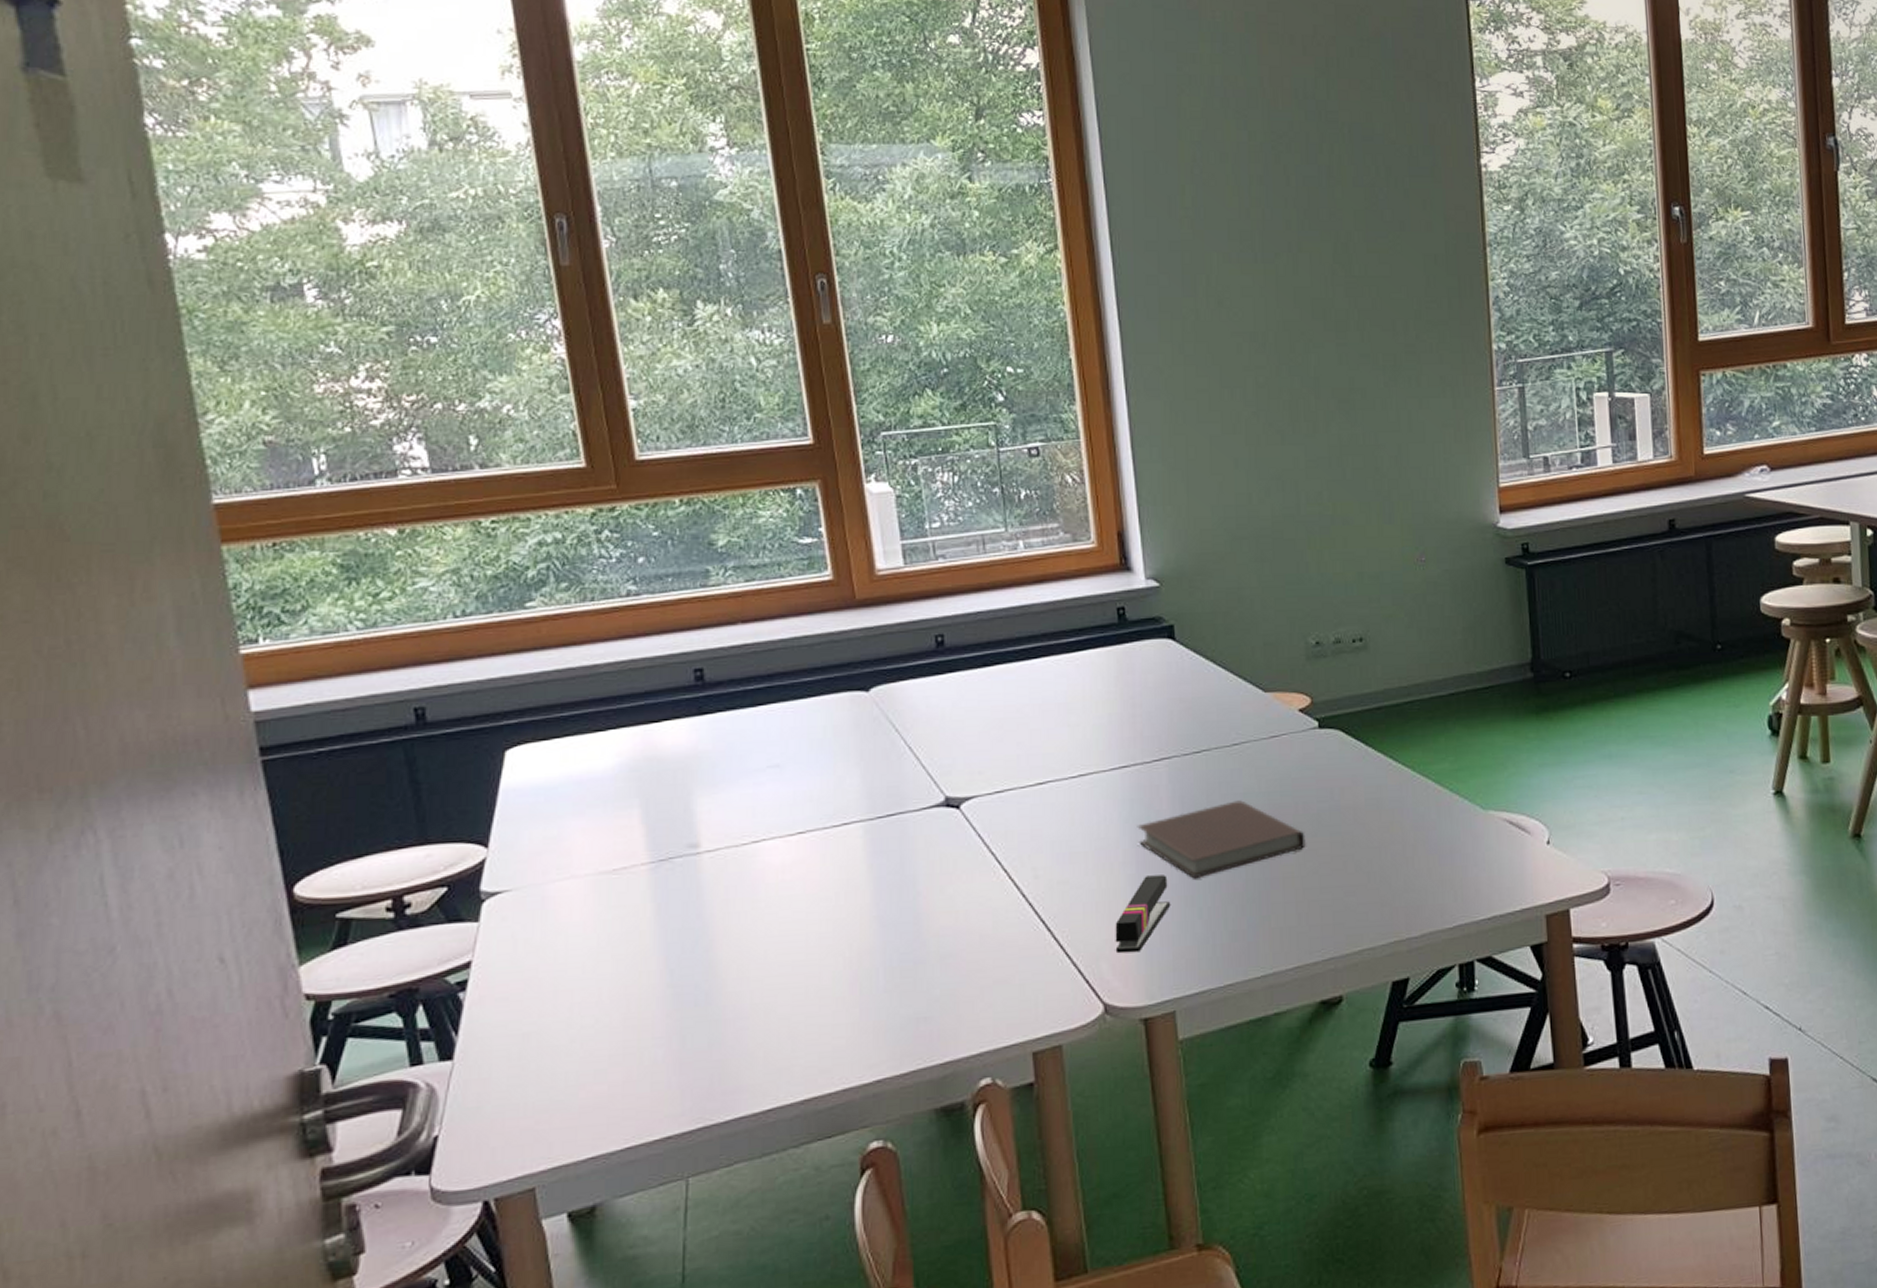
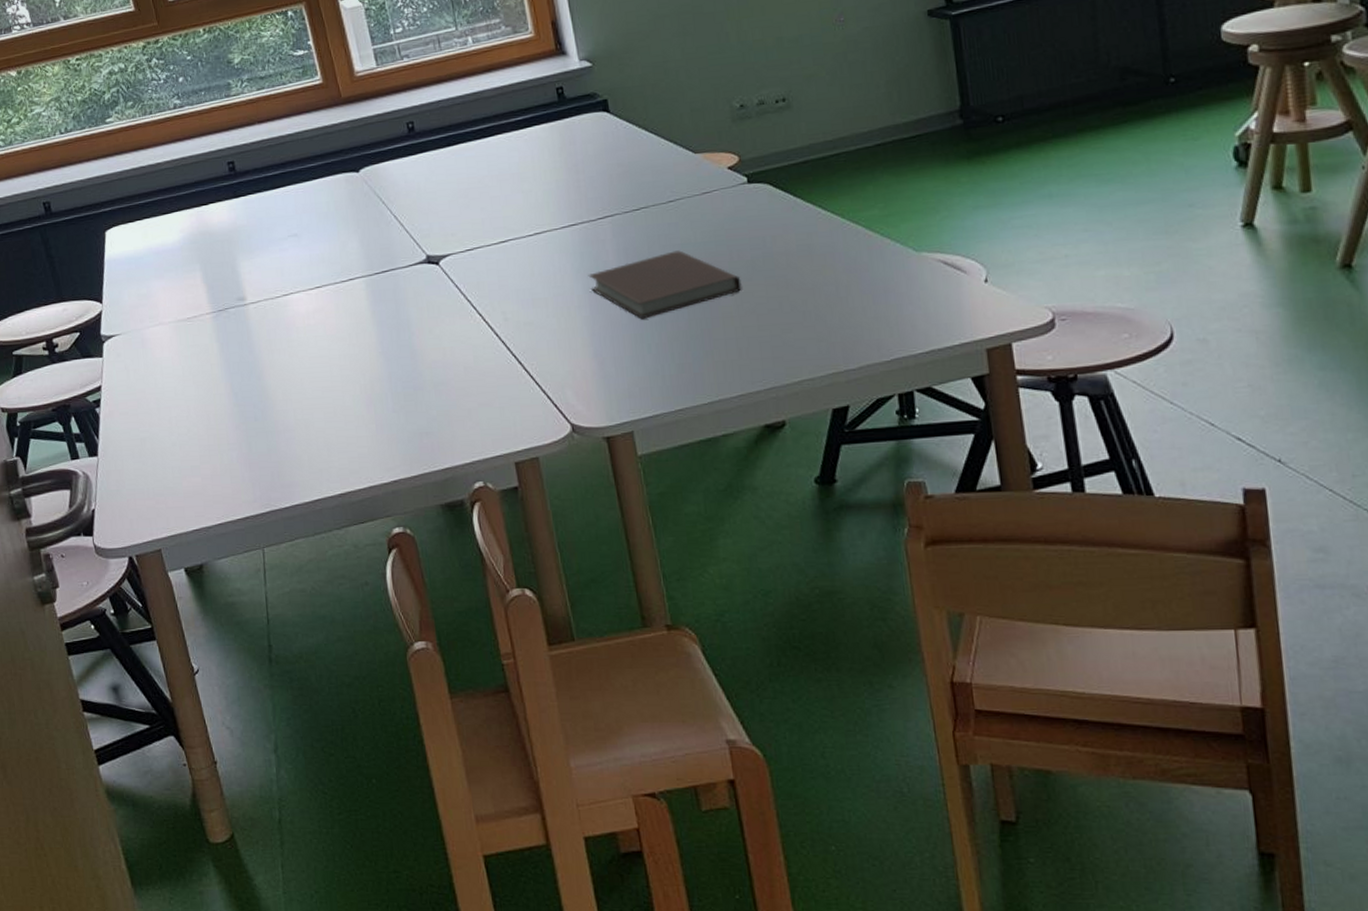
stapler: present [1115,875,1171,953] -> none [575,316,623,382]

